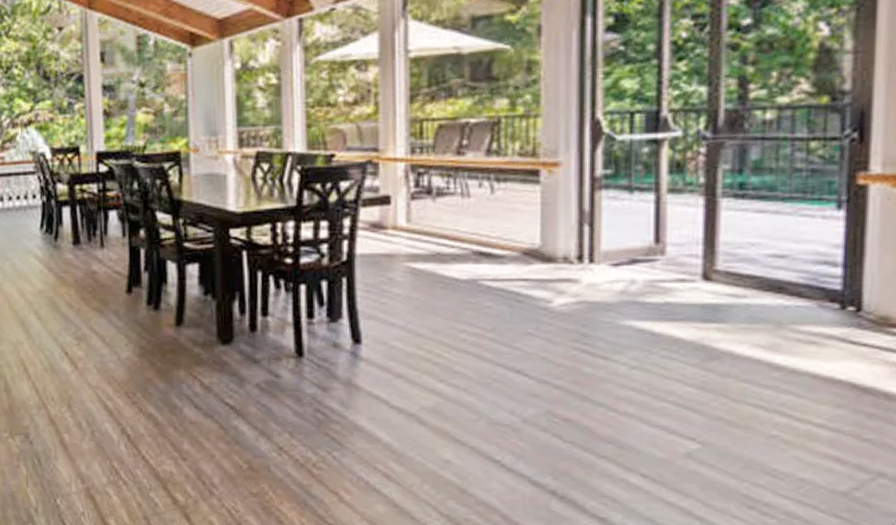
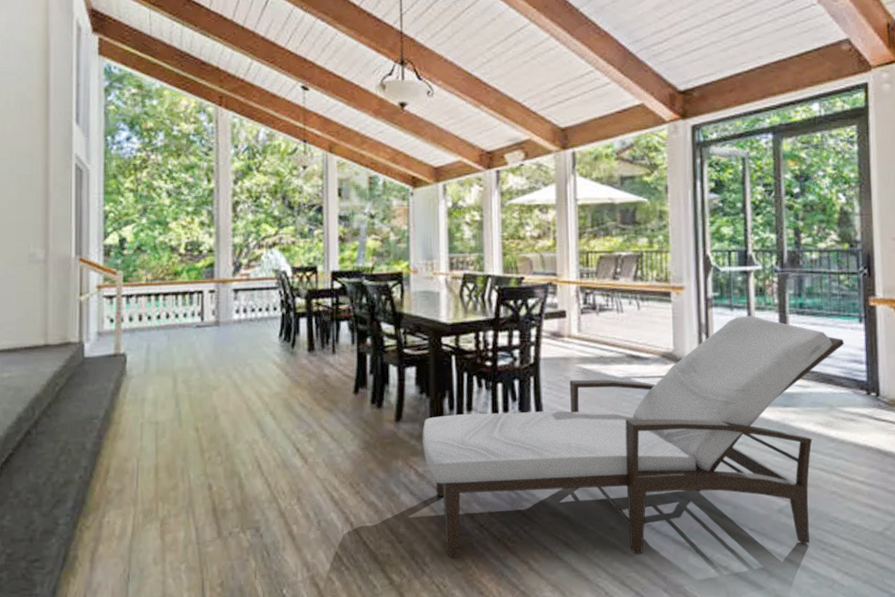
chaise longue: none [207,199,809,499] -> present [422,315,844,558]

